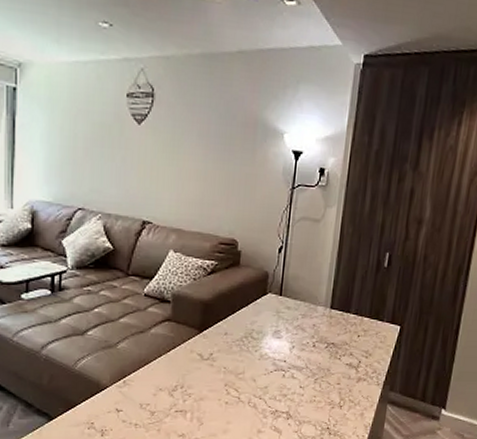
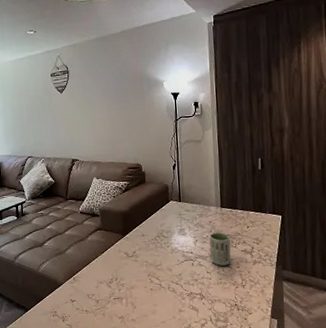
cup: none [307,338,335,380] -> present [209,232,231,266]

